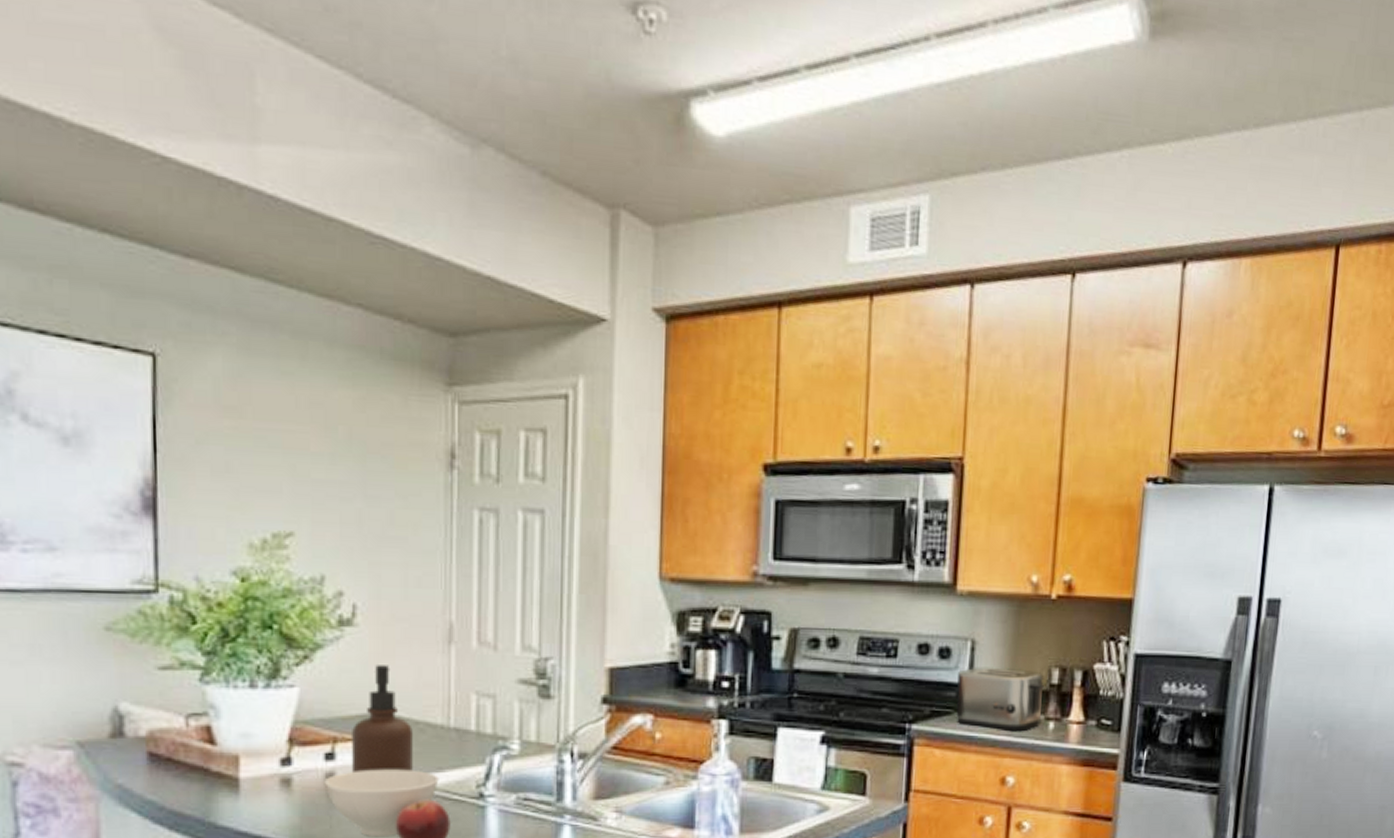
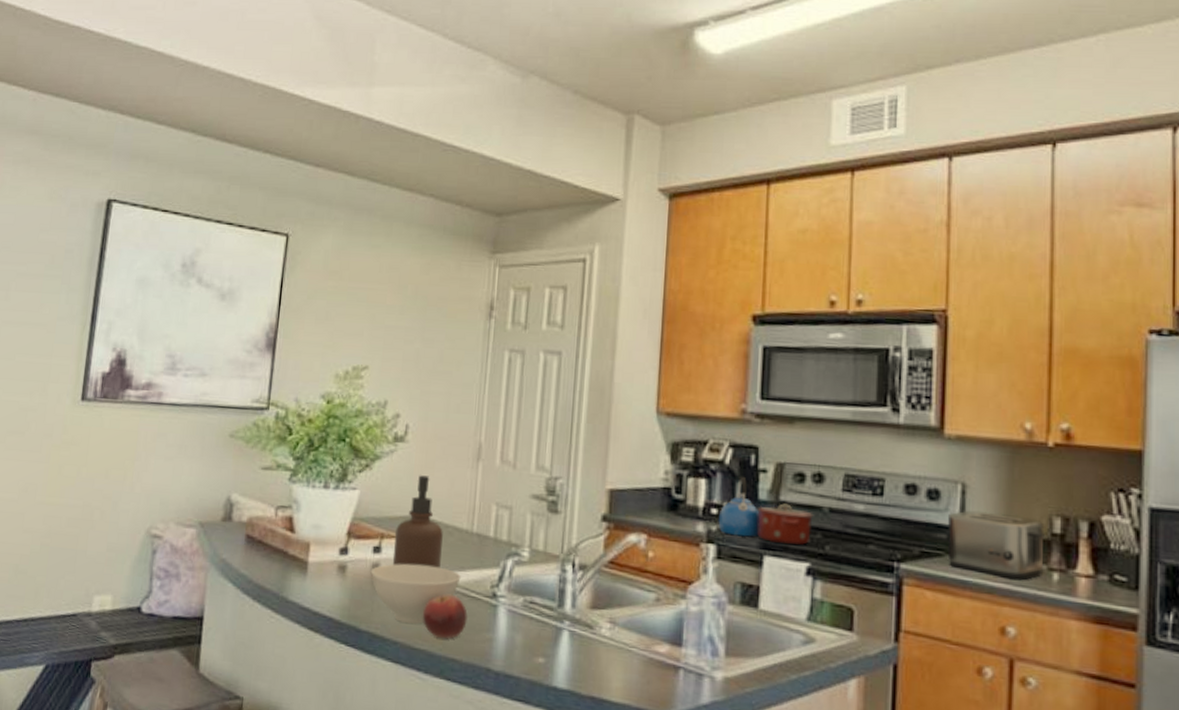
kettle: none [729,644,773,709] -> present [718,476,760,537]
casserole: none [769,671,829,714] -> present [756,503,815,546]

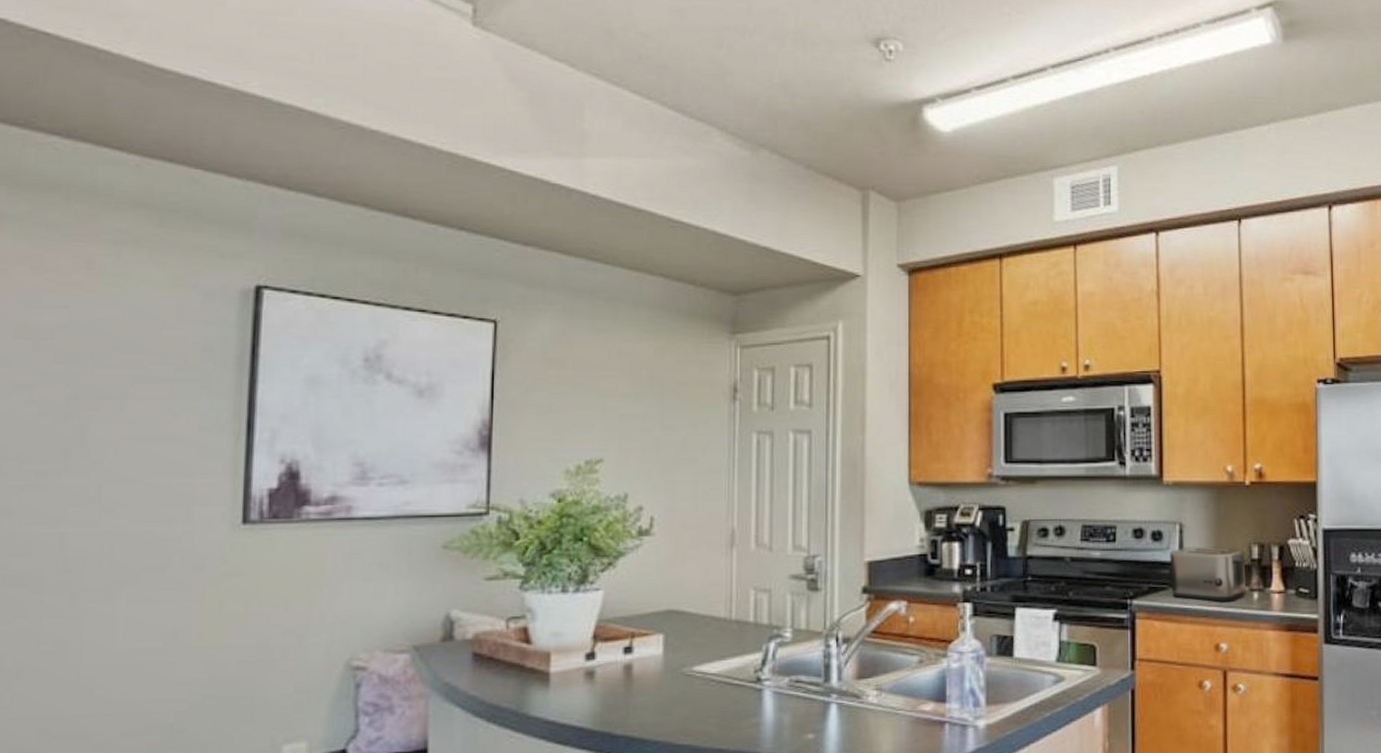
bowl: present [370,563,461,624] -> none [622,659,722,722]
soap dispenser: present [392,475,443,568] -> none [646,568,700,663]
fruit: present [422,594,468,640] -> none [683,685,732,731]
kettle: present [718,476,760,537] -> none [972,536,1010,593]
casserole: present [756,503,815,546] -> none [1006,557,1058,595]

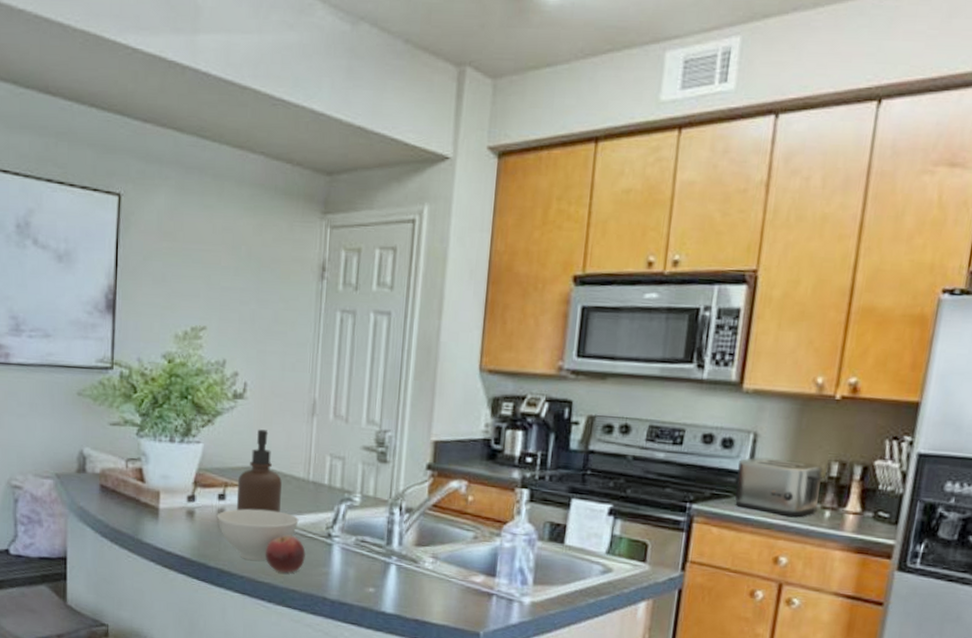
bowl: none [622,659,722,722] -> present [216,509,299,561]
soap dispenser: none [646,568,700,663] -> present [236,429,282,512]
fruit: none [683,685,732,731] -> present [265,535,306,574]

